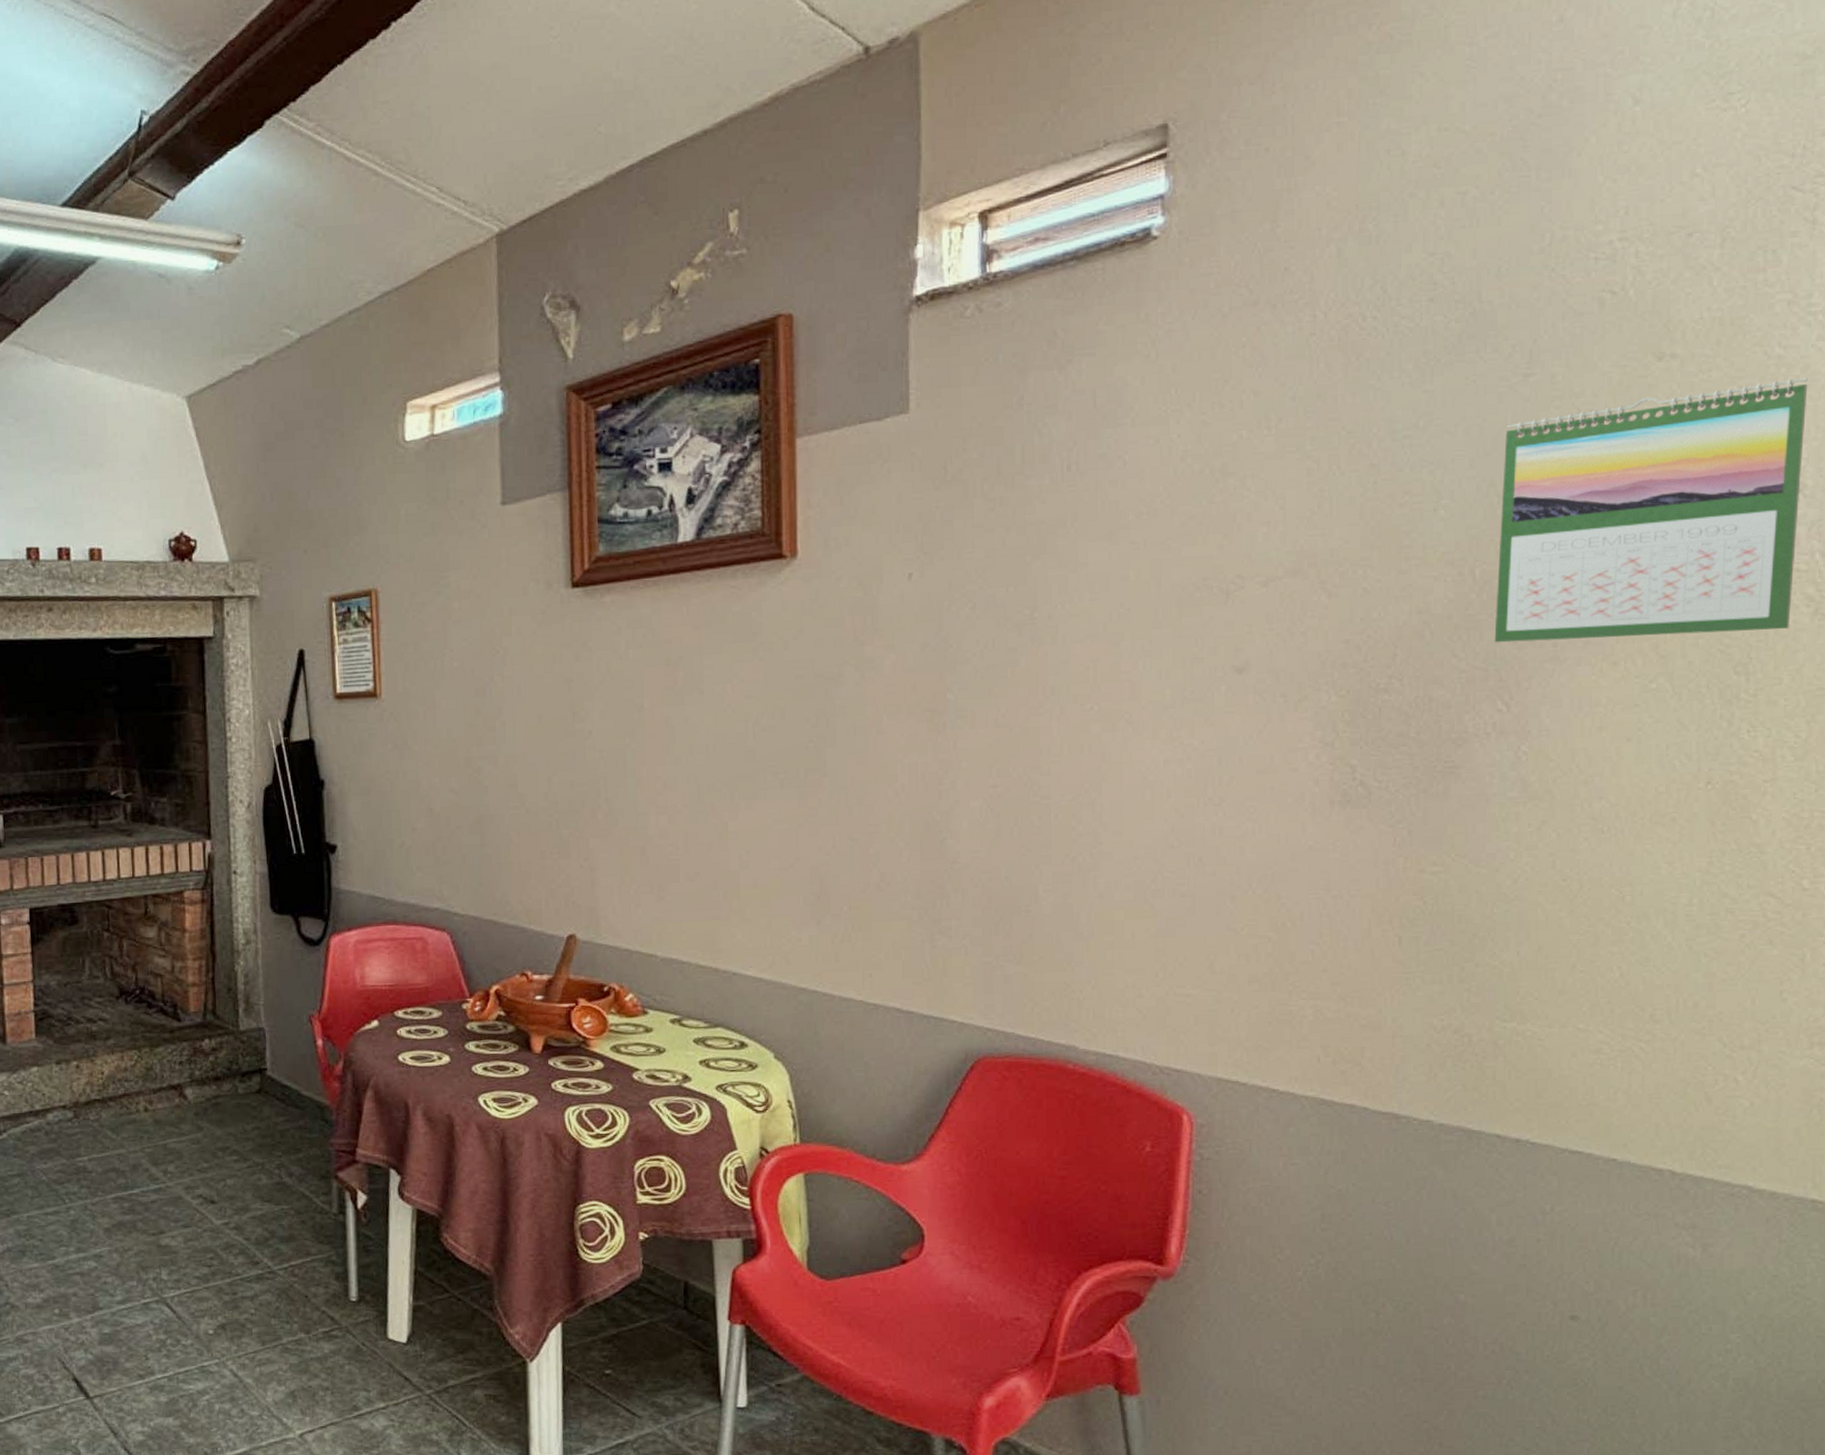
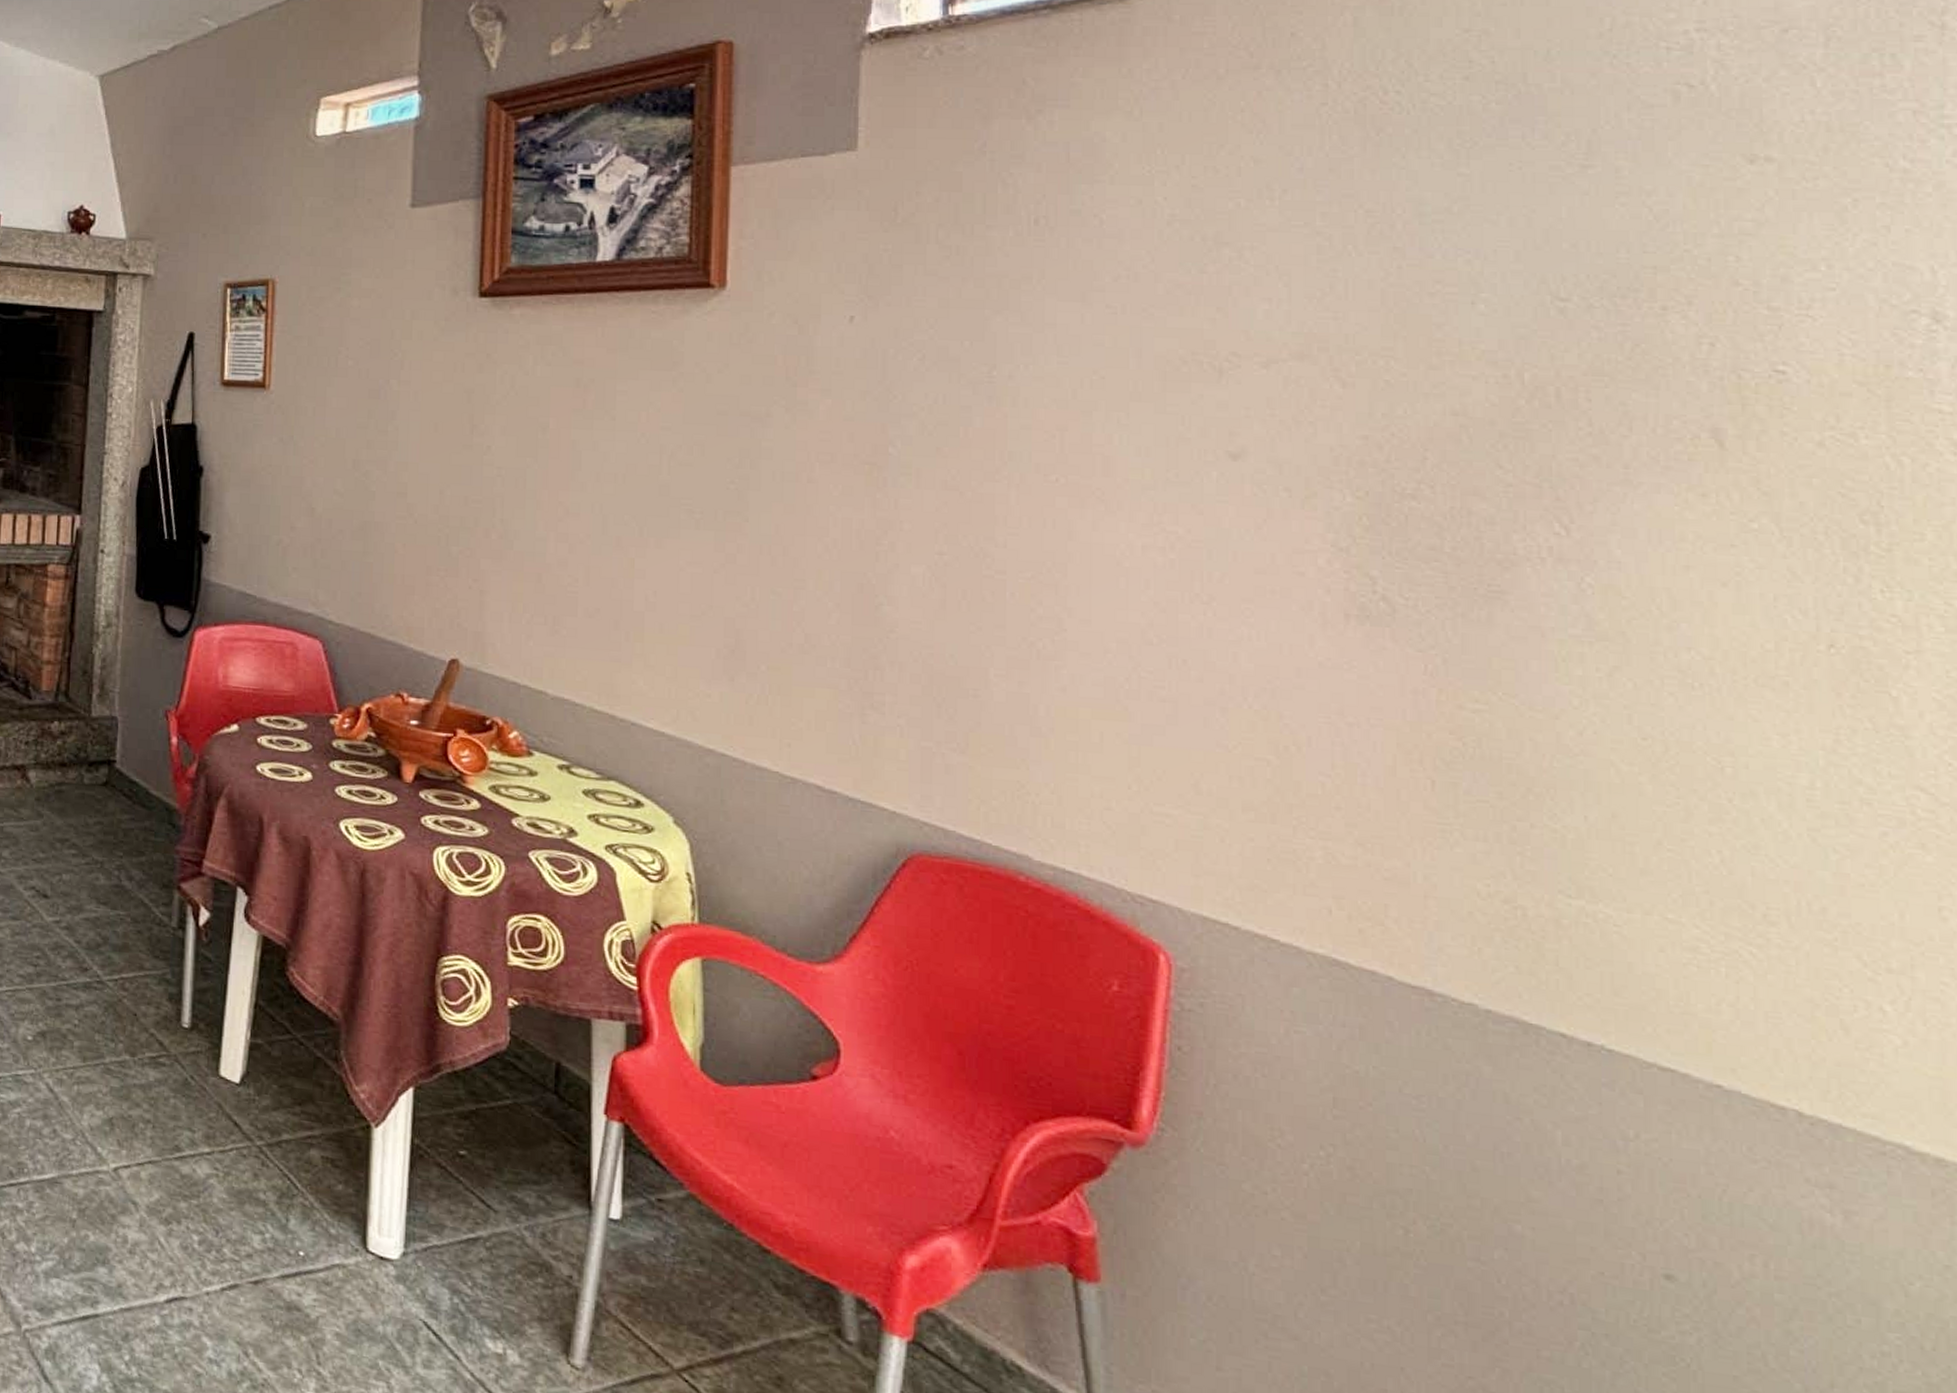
calendar: present [1494,378,1808,643] -> none [1549,196,1943,478]

